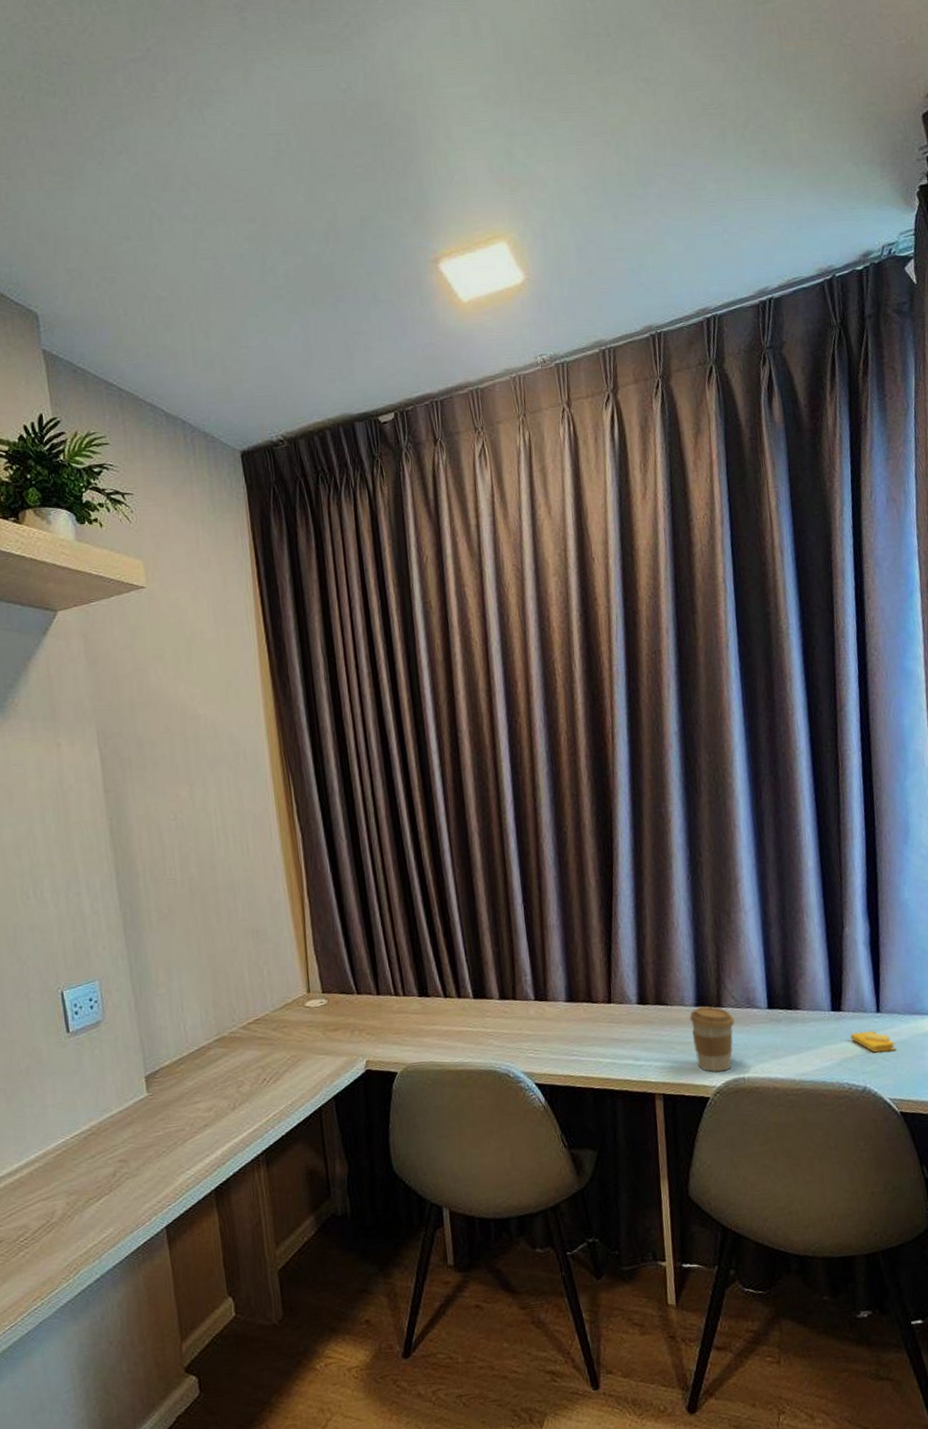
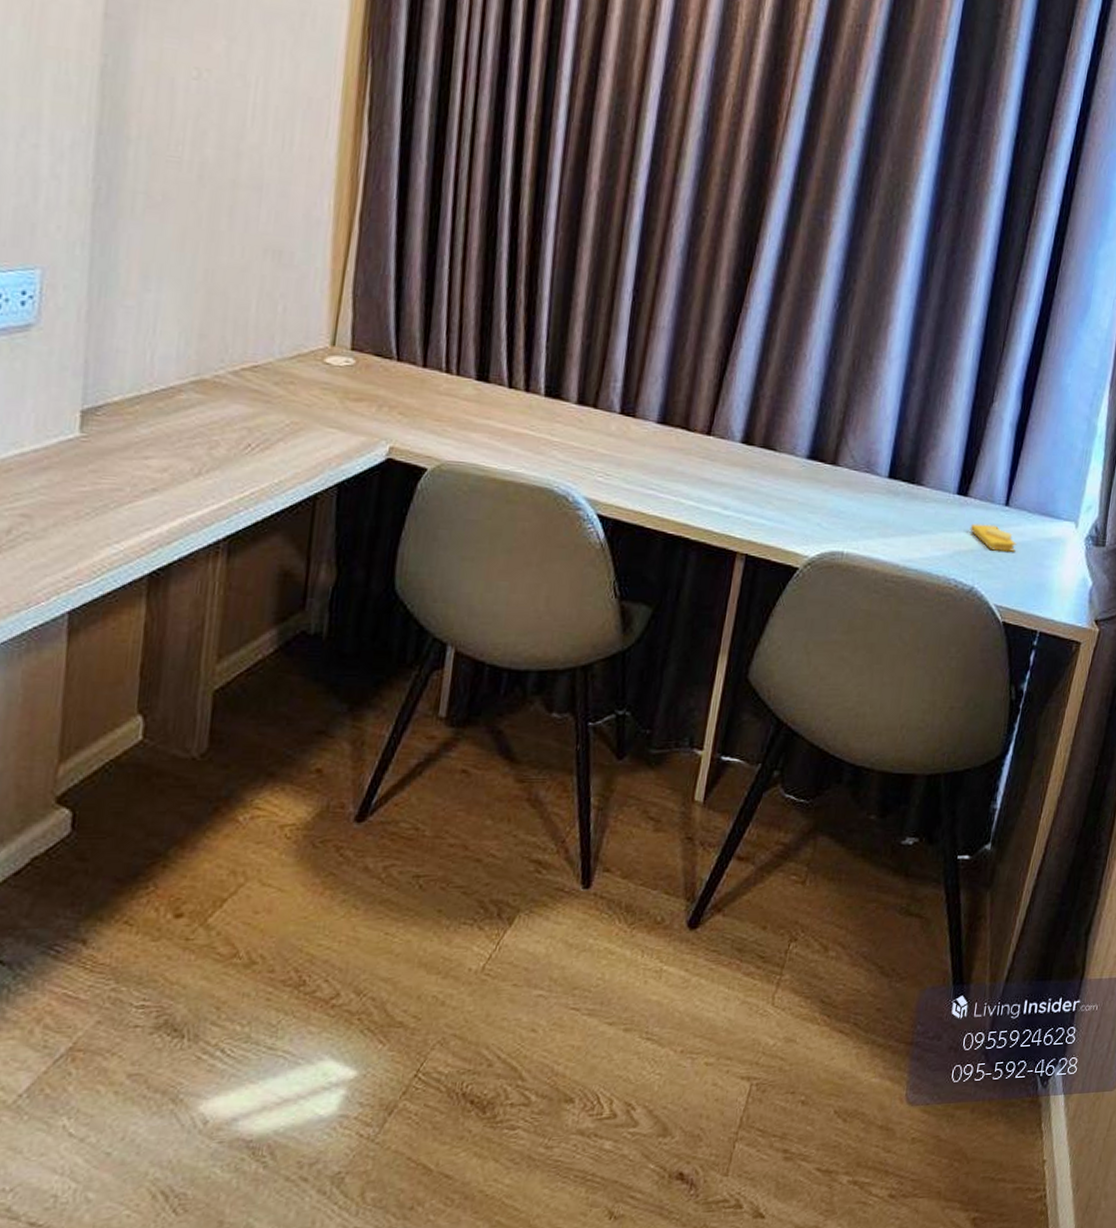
coffee cup: present [690,1006,735,1073] -> none [793,460,848,541]

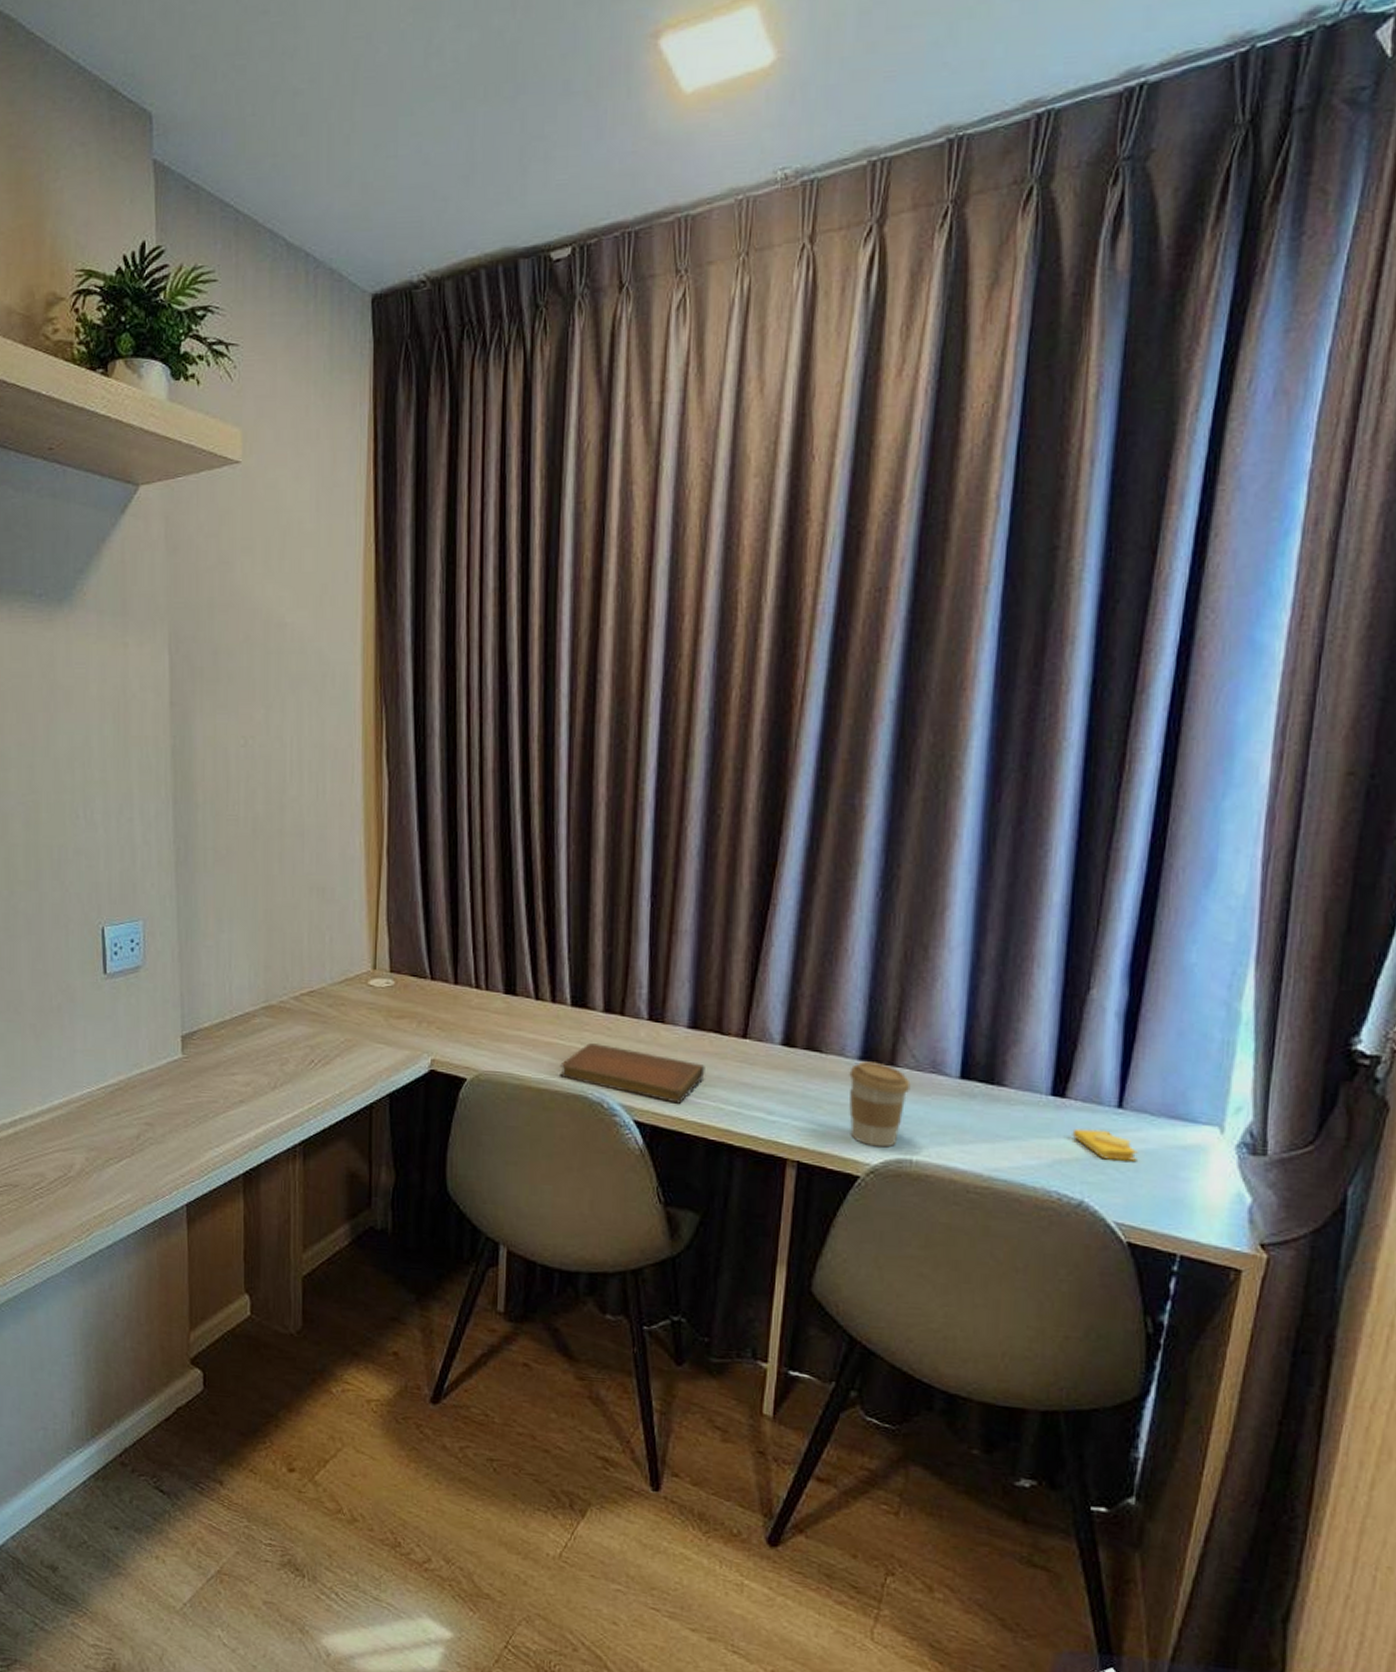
notebook: none [527,435,670,498] -> present [560,1043,705,1104]
coffee cup: none [793,460,848,541] -> present [849,1061,911,1148]

